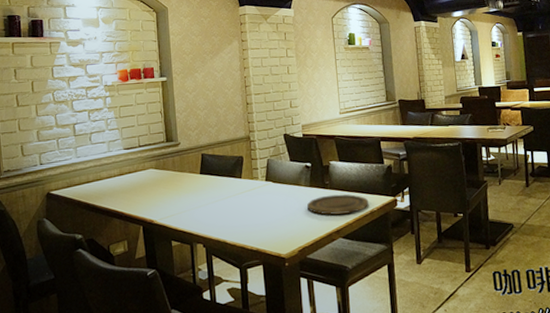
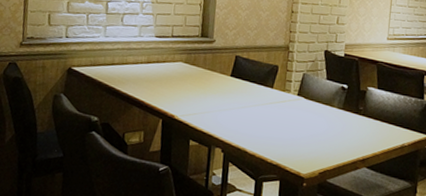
plate: present [306,194,369,215] -> none [335,121,401,145]

